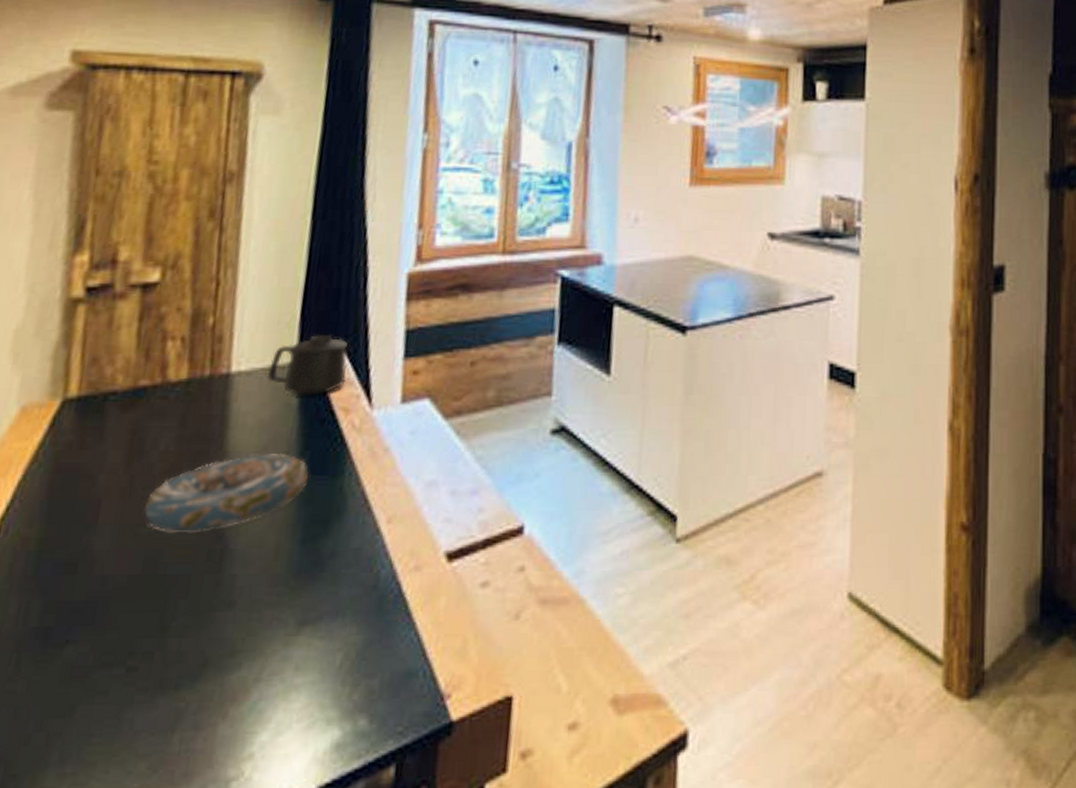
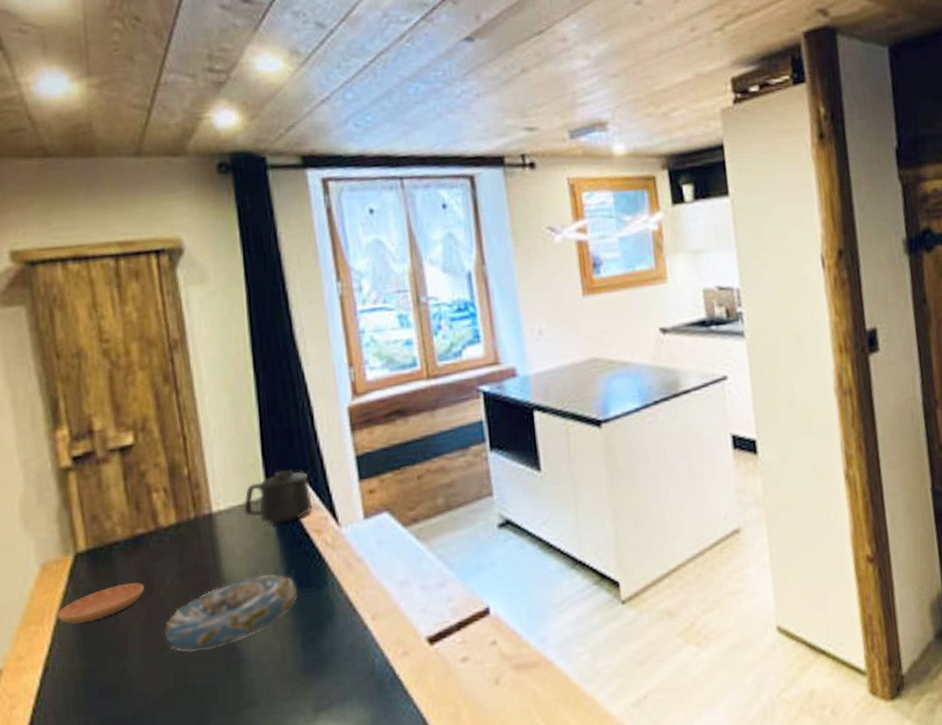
saucer: none [25,442,134,482] -> present [57,583,145,624]

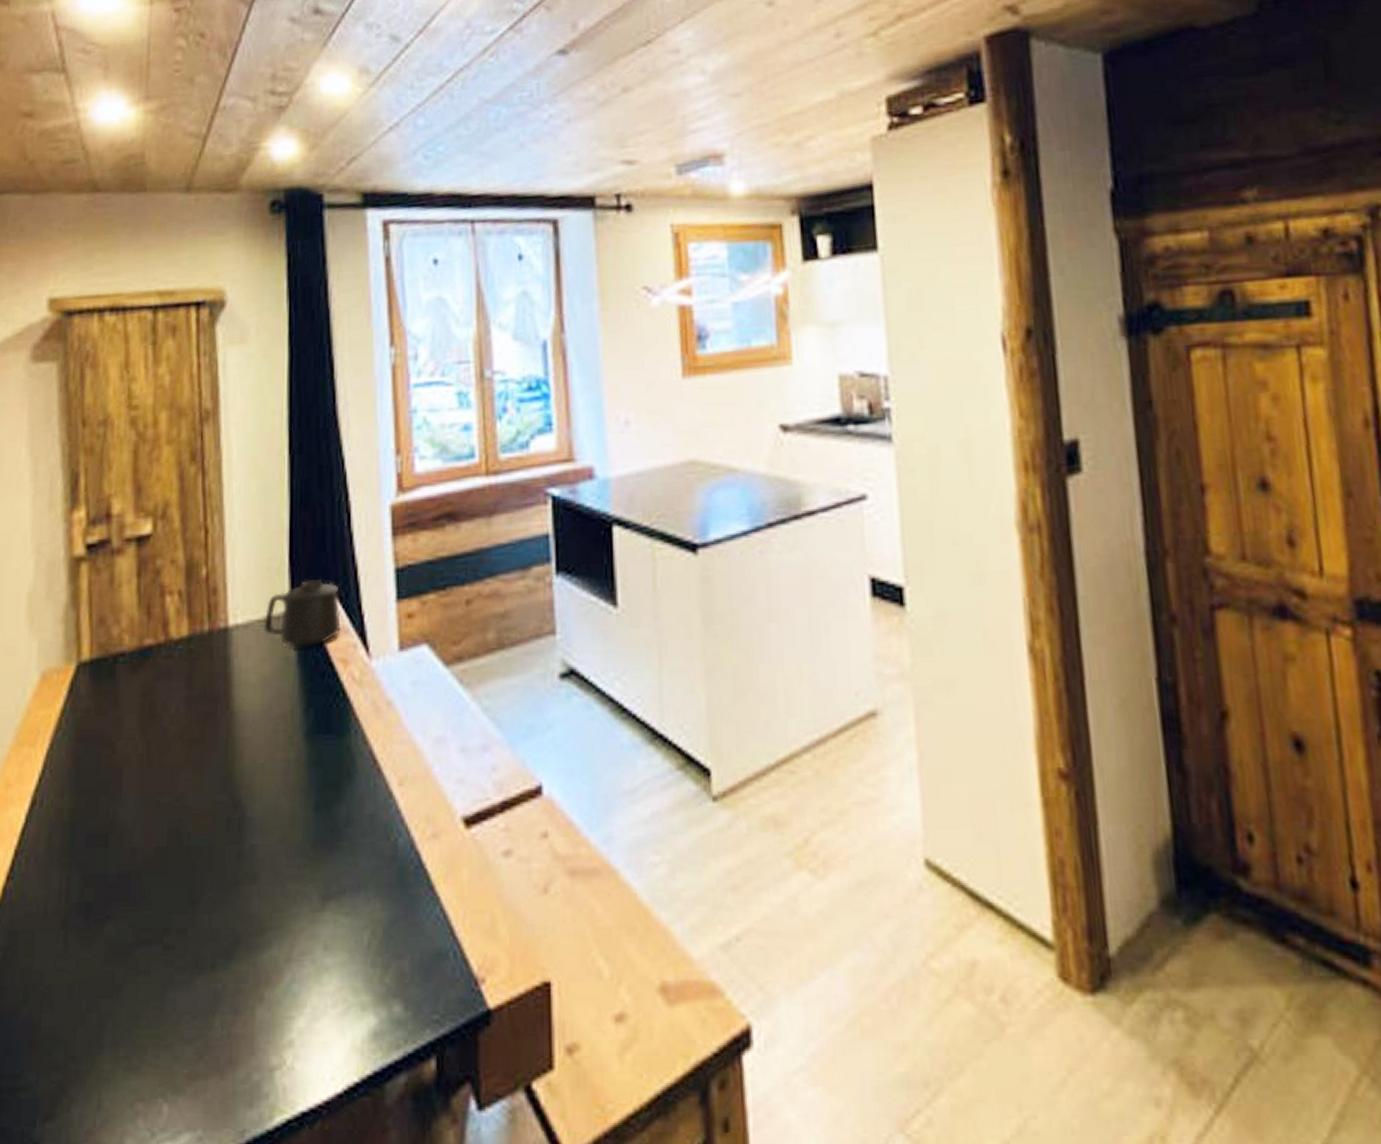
saucer: present [57,583,145,624] -> none [52,706,147,751]
decorative bowl: present [163,574,298,653] -> none [162,712,316,802]

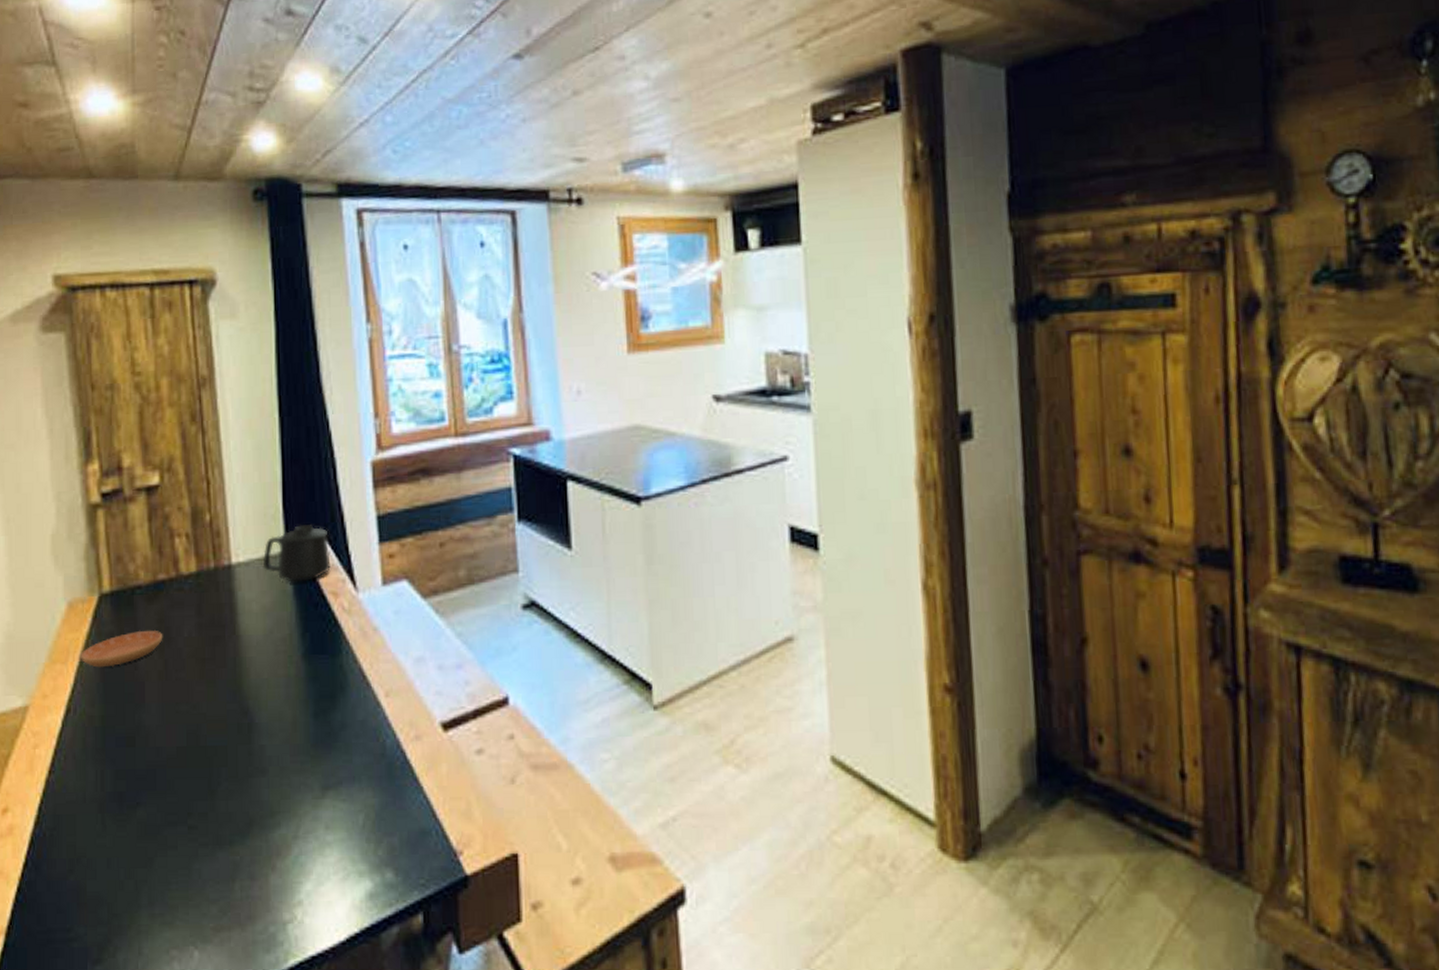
saucer: none [52,706,147,751] -> present [81,631,163,668]

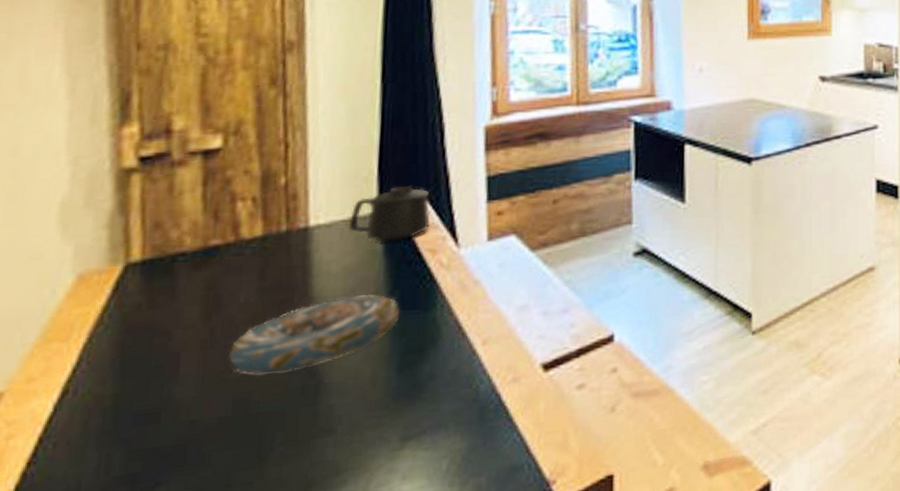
saucer: present [81,631,163,668] -> none [90,298,211,343]
decorative bowl: none [179,636,312,710] -> present [227,294,401,376]

